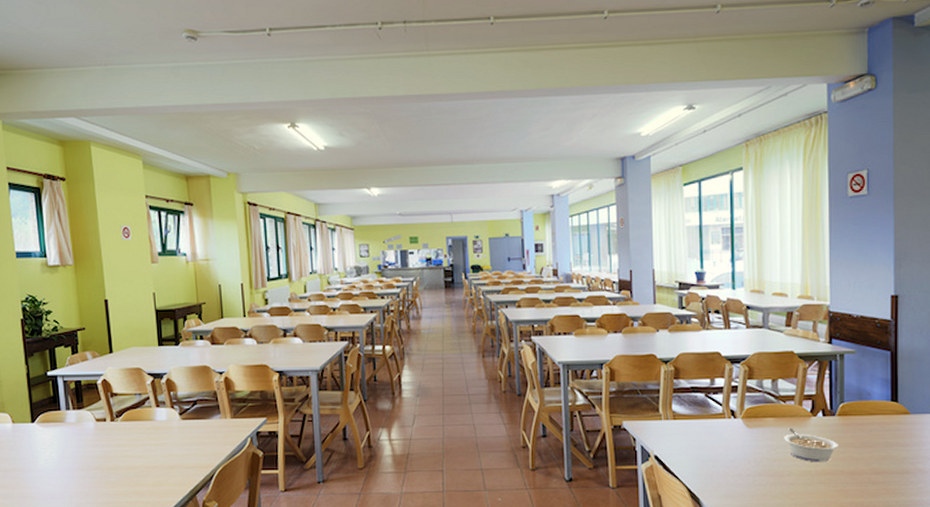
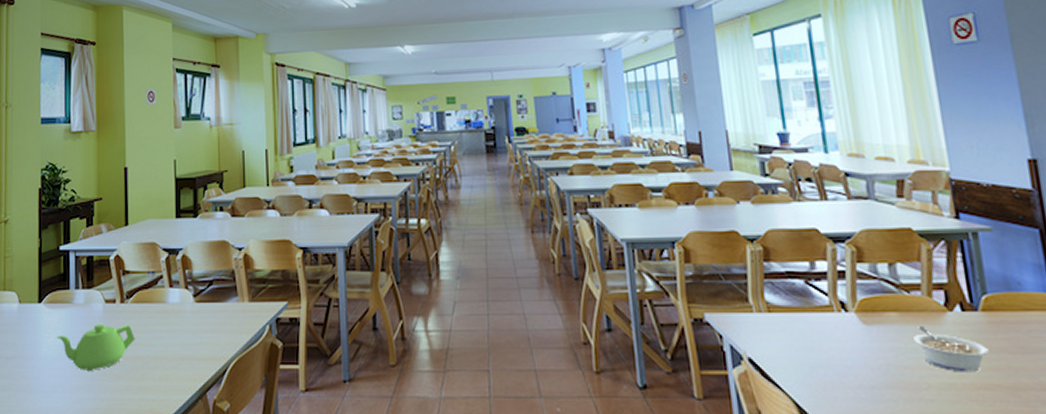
teapot: none [52,439,127,481] -> present [57,323,135,372]

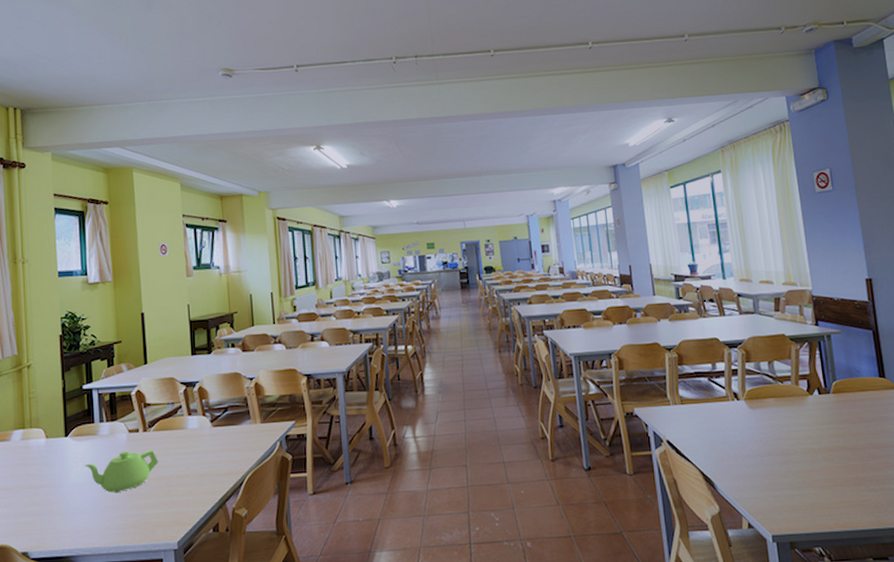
legume: present [913,326,989,372] -> none [785,408,837,440]

